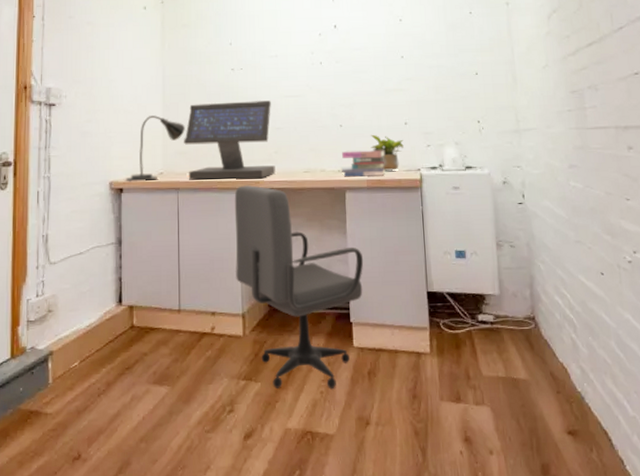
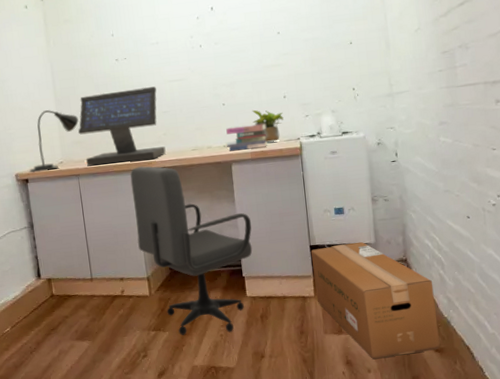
box: none [427,293,573,438] -> present [310,242,440,360]

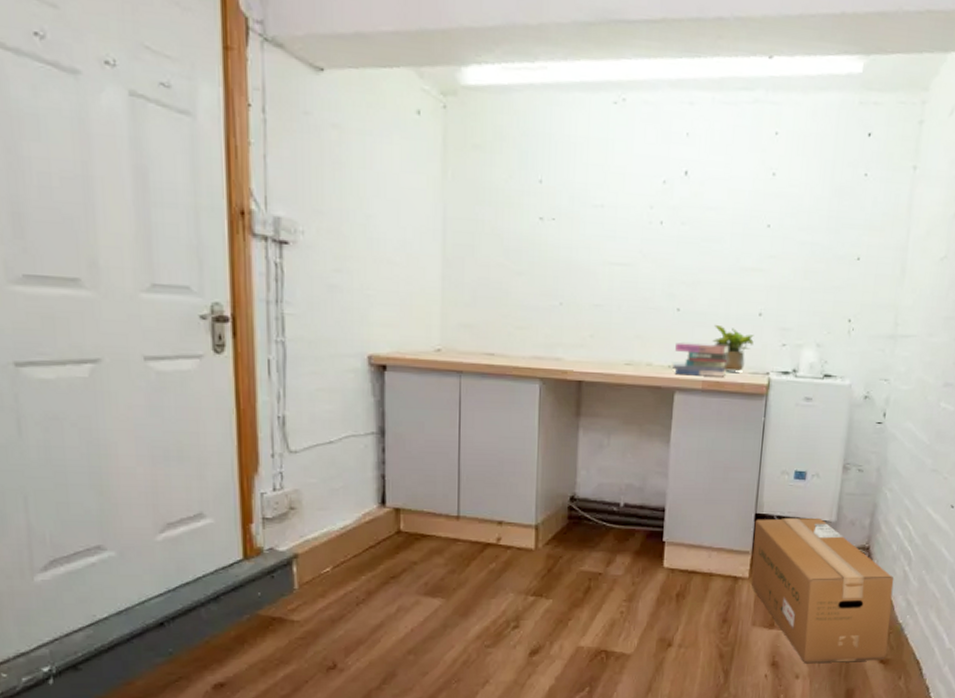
desk lamp: present [28,110,79,173] -> none [388,271,472,359]
computer monitor: present [77,86,166,166] -> none [469,261,590,368]
office chair: present [130,166,253,335] -> none [530,374,687,609]

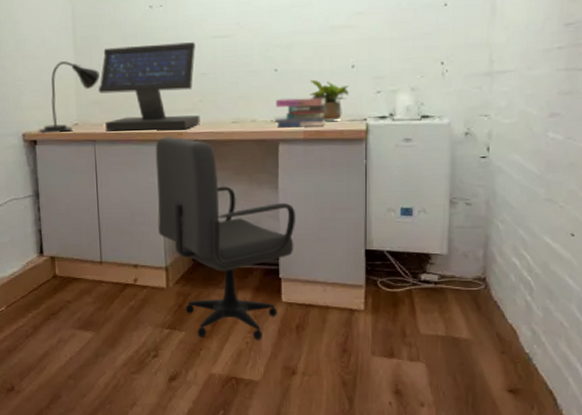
desk lamp: none [388,271,472,359] -> present [37,61,100,134]
computer monitor: none [469,261,590,368] -> present [98,42,200,132]
office chair: none [530,374,687,609] -> present [155,137,296,340]
box: present [751,518,894,664] -> none [365,252,516,392]

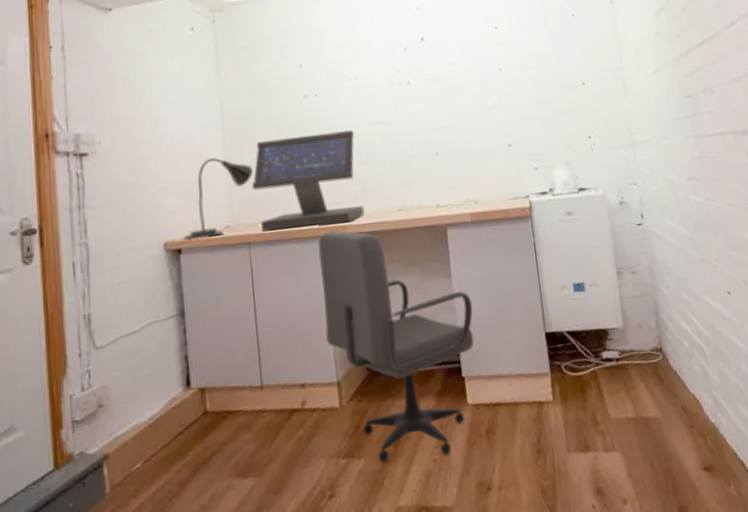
books: present [274,96,326,128] -> none [439,177,490,212]
potted plant: present [309,79,349,121] -> none [471,160,509,201]

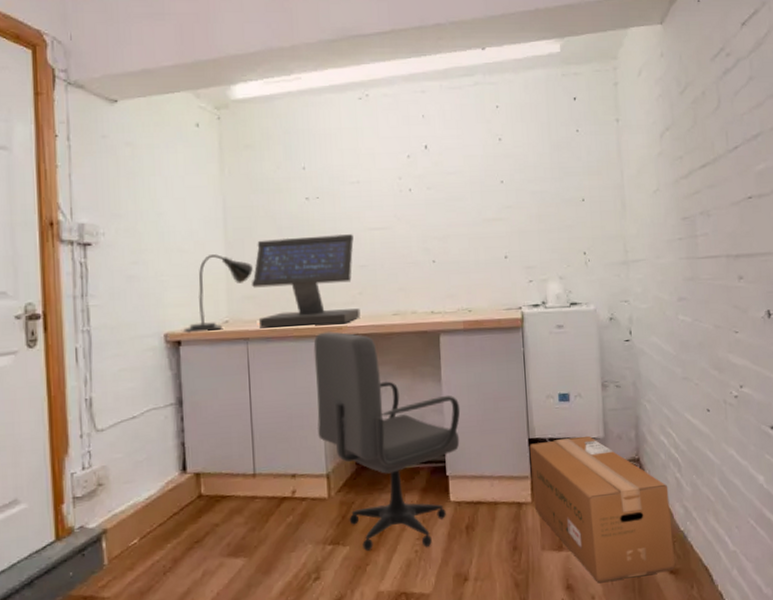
box: none [546,327,709,486] -> present [529,436,675,584]

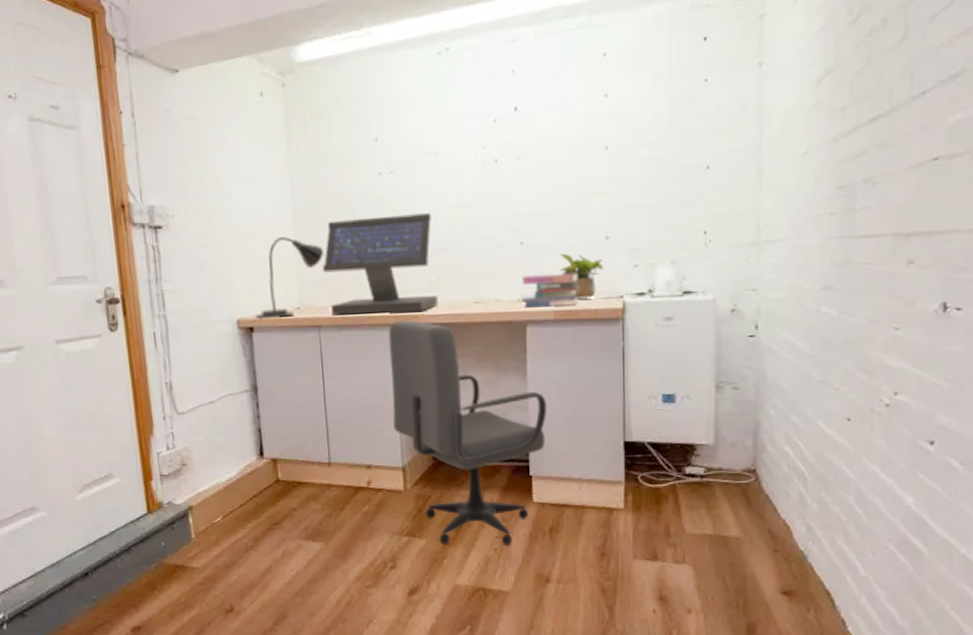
books: none [434,287,483,319] -> present [520,272,578,308]
potted plant: none [467,270,504,311] -> present [560,253,603,299]
box: present [529,436,675,584] -> none [624,442,790,597]

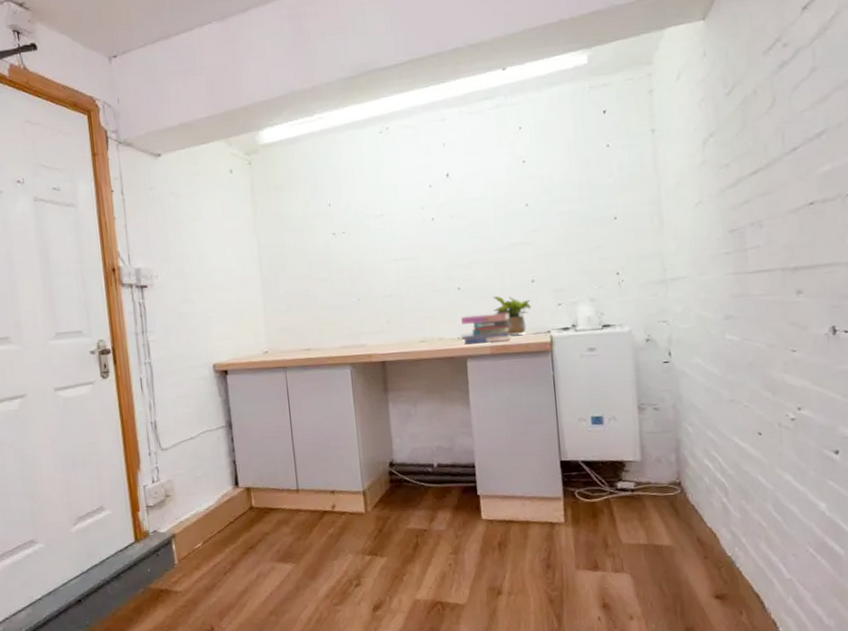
desk lamp: present [254,237,324,320] -> none [228,291,287,364]
computer monitor: present [322,213,438,316] -> none [286,266,389,358]
office chair: present [388,320,548,545] -> none [345,359,490,562]

